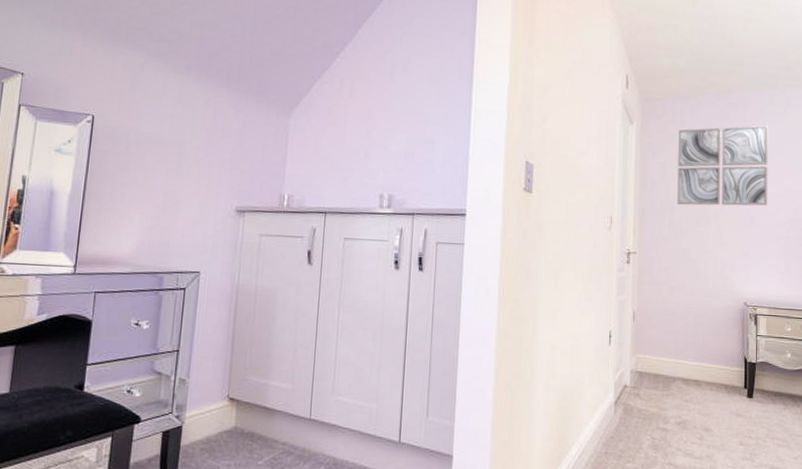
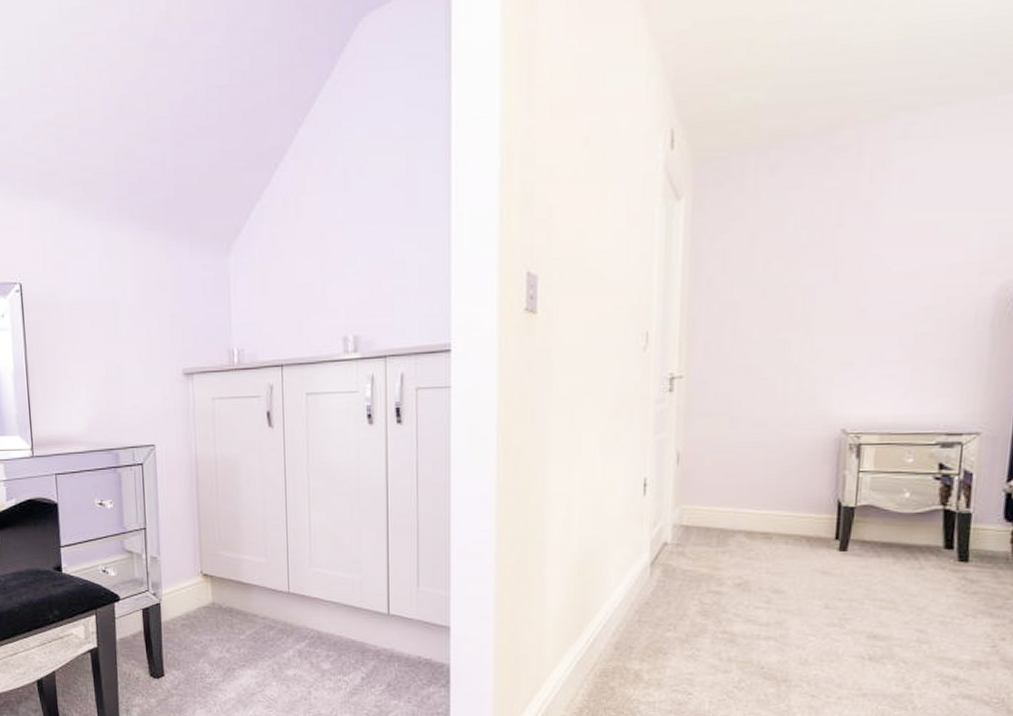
wall art: present [677,125,769,206] -> none [745,171,899,307]

